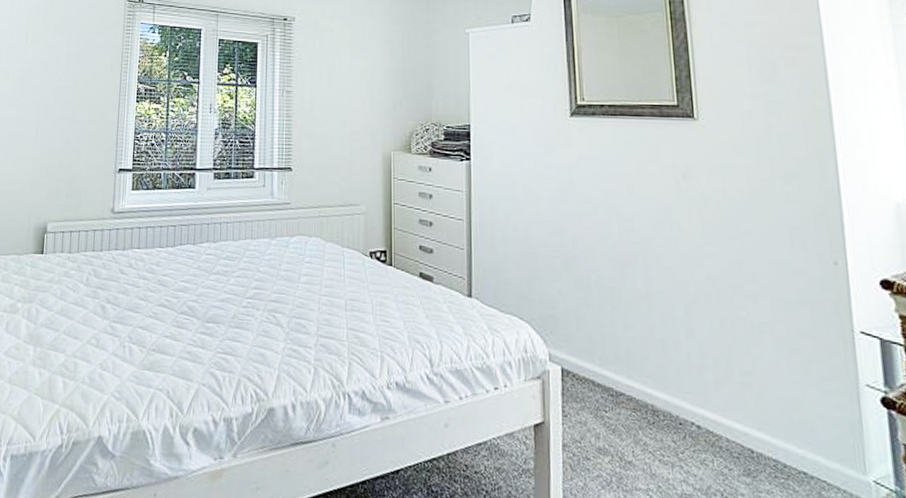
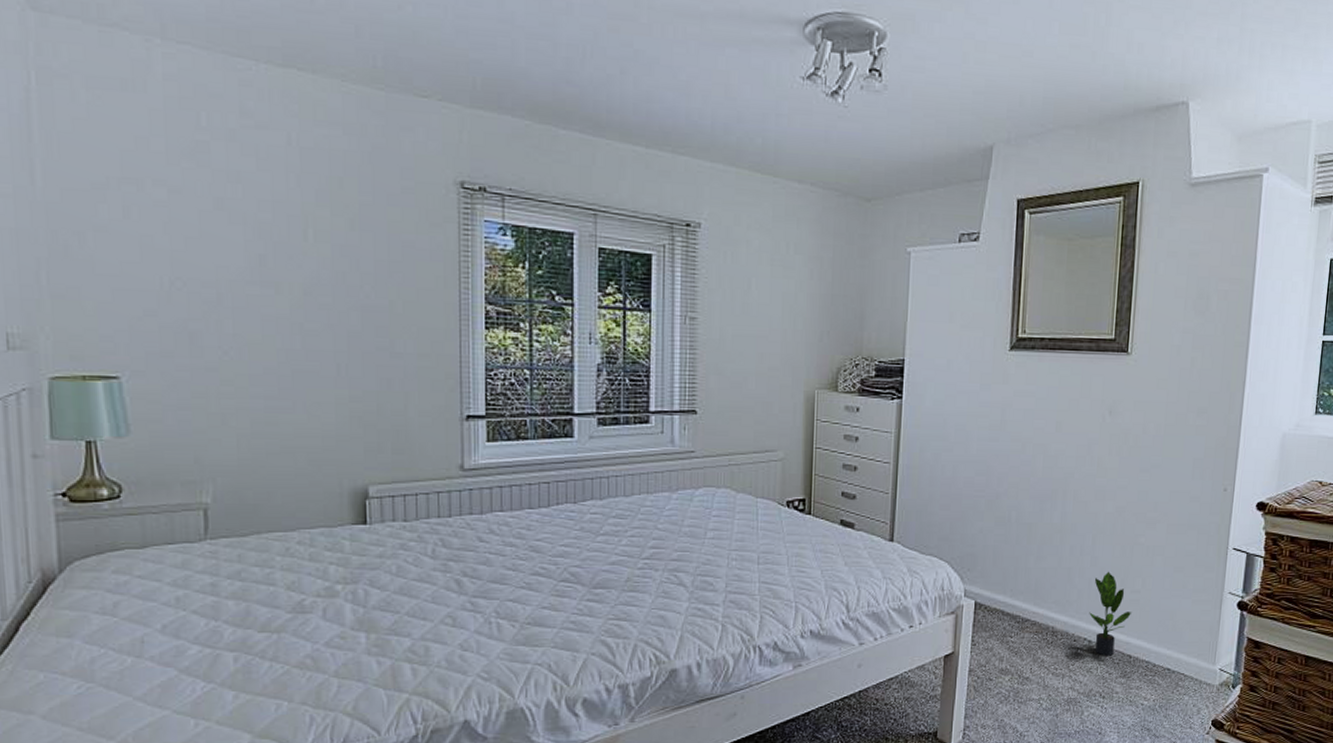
potted plant: none [693,347,746,448] -> present [1089,571,1133,656]

